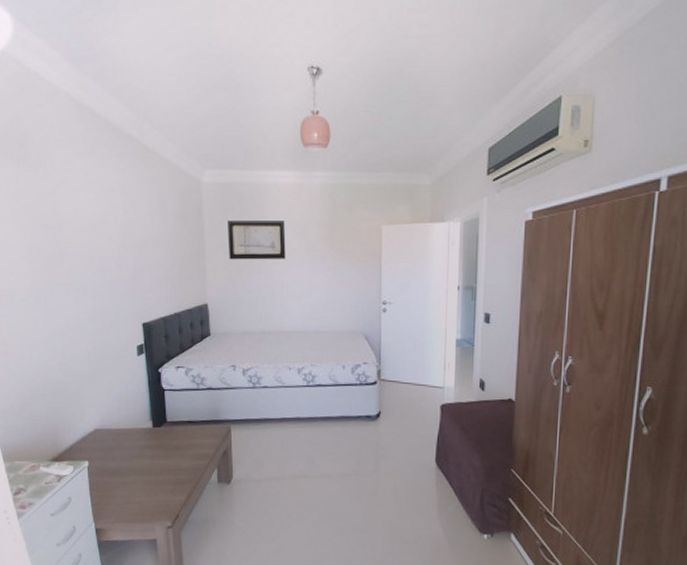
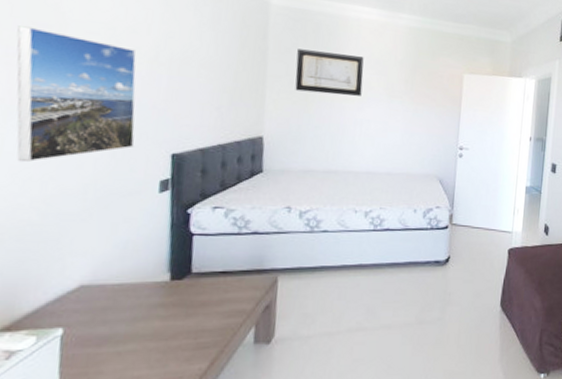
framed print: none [34,229,117,335] -> present [16,25,137,163]

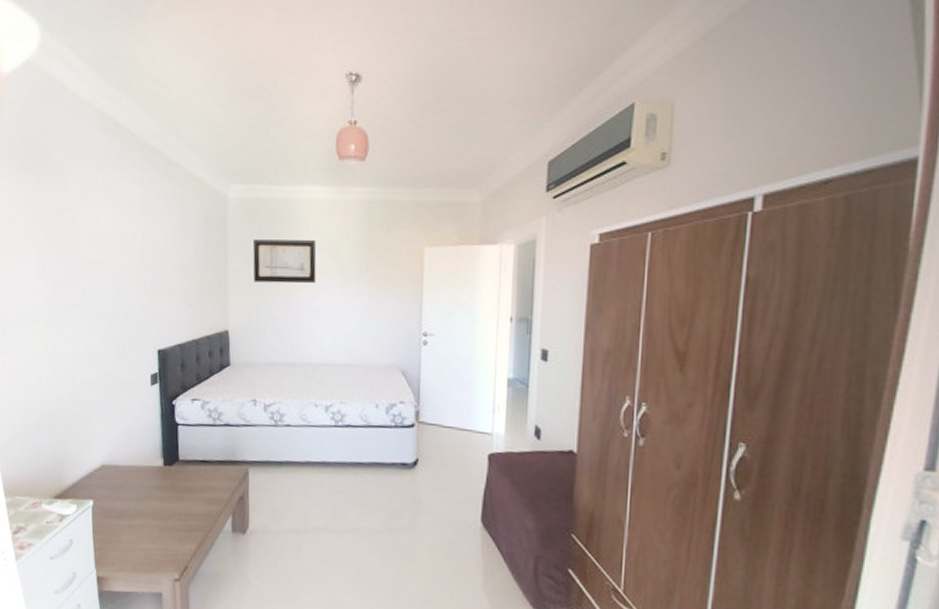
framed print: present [16,25,137,163] -> none [50,246,131,360]

